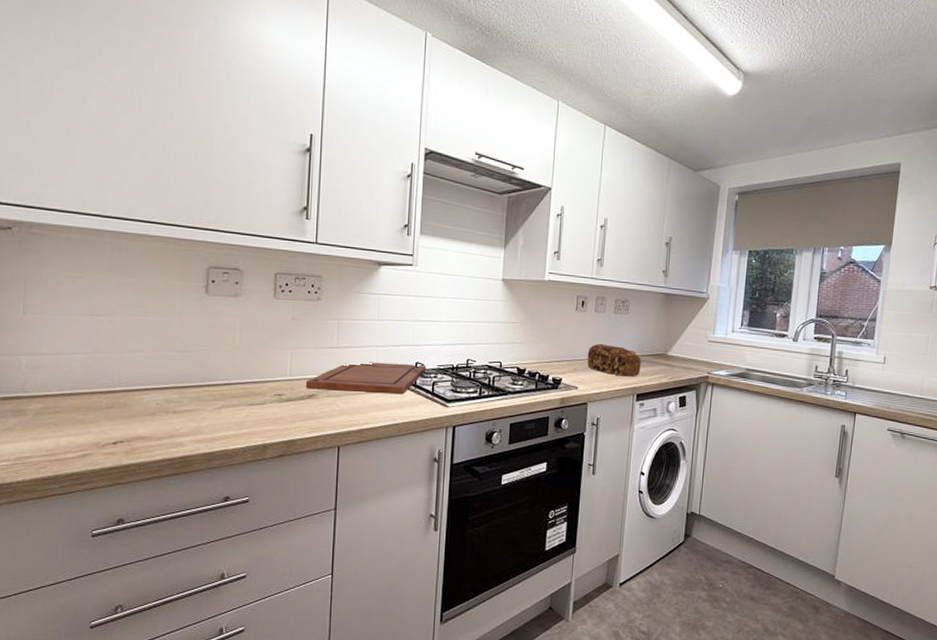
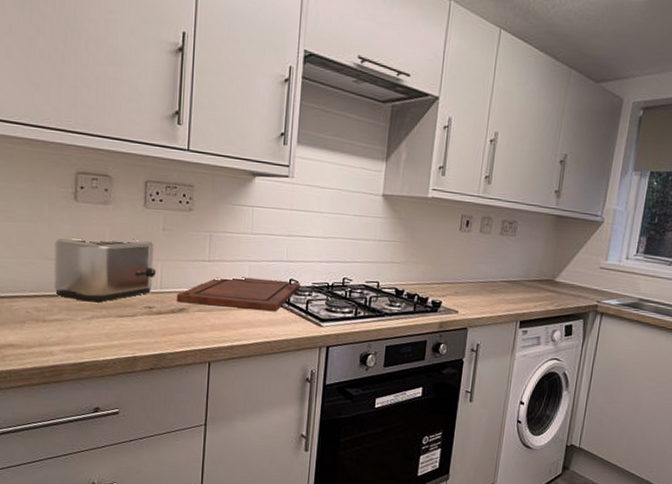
toaster: none [186,330,285,392] -> present [55,238,156,303]
bread loaf: present [587,344,641,377] -> none [469,267,527,303]

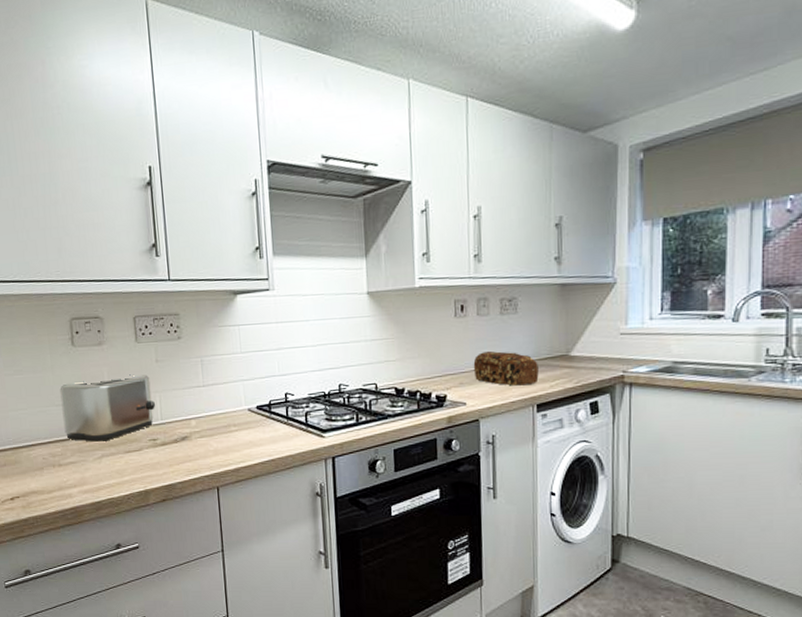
cutting board: present [176,277,301,311] -> none [177,395,297,431]
bread loaf: none [469,267,527,303] -> present [473,351,539,386]

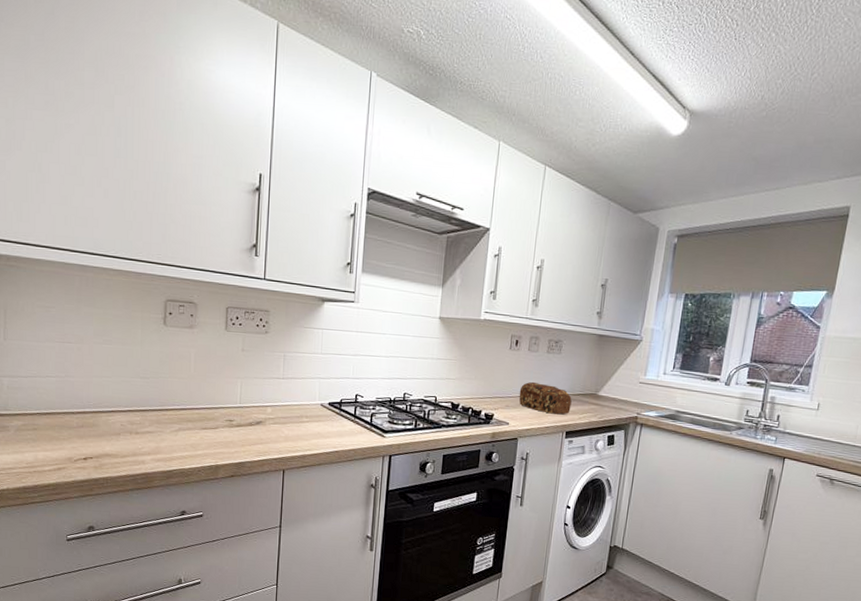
toaster: present [61,375,155,442] -> none [147,358,236,417]

